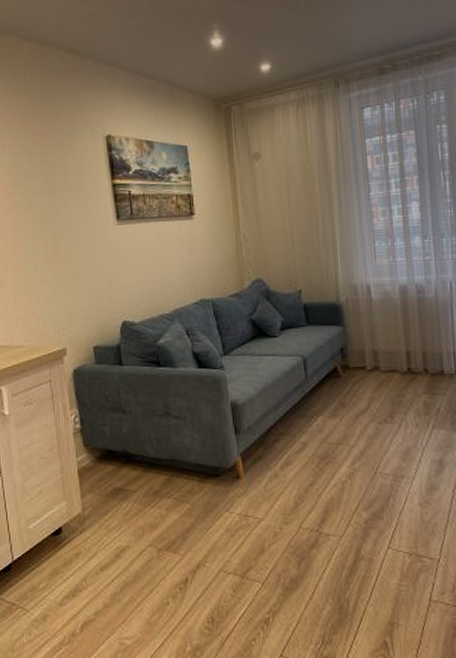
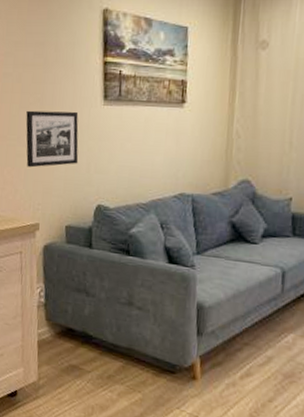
picture frame: none [41,233,99,294] -> present [26,110,79,168]

